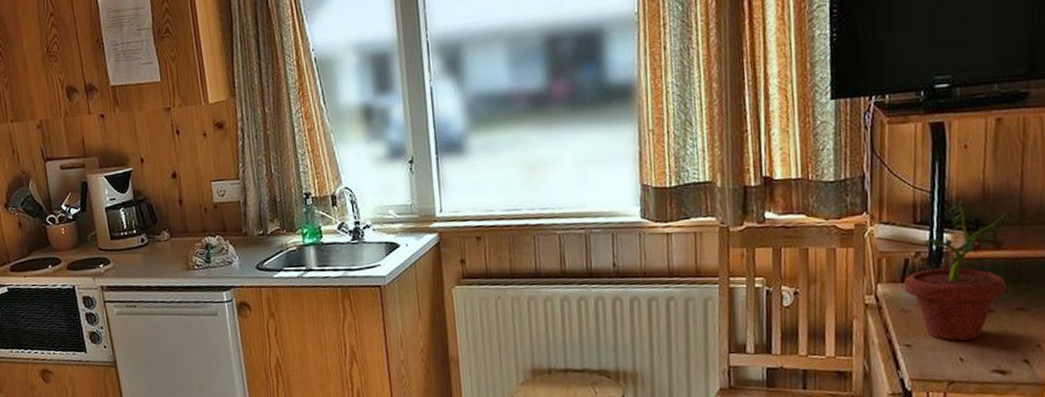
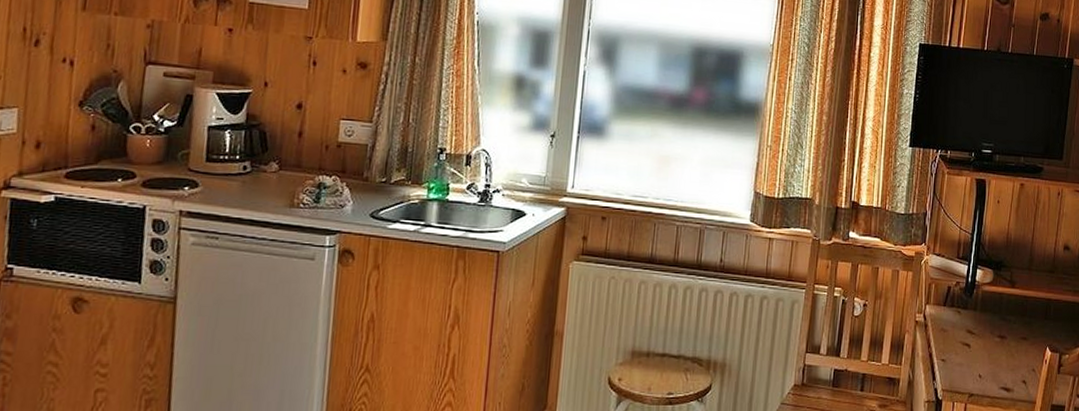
potted plant: present [904,199,1017,341] -> none [946,244,1028,360]

